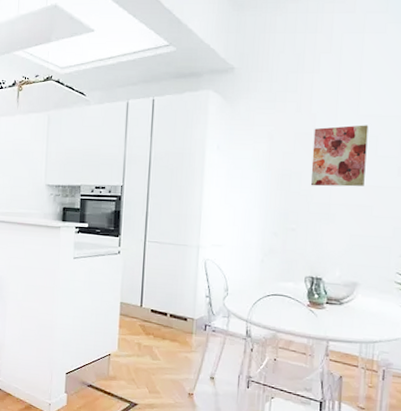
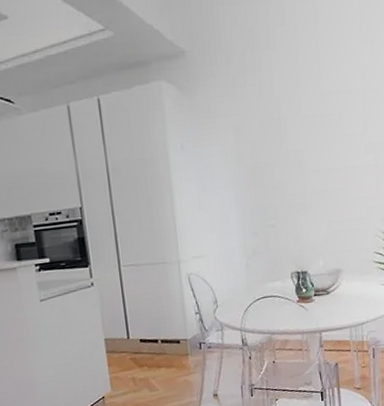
wall art: present [310,125,369,187] -> none [279,102,335,177]

